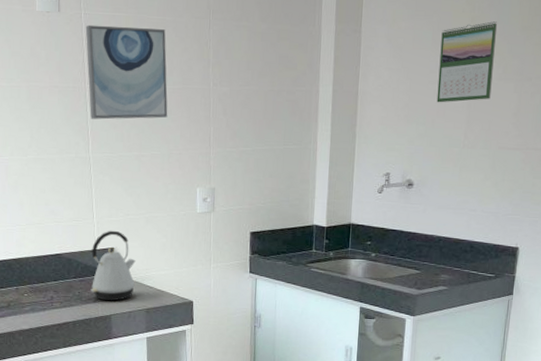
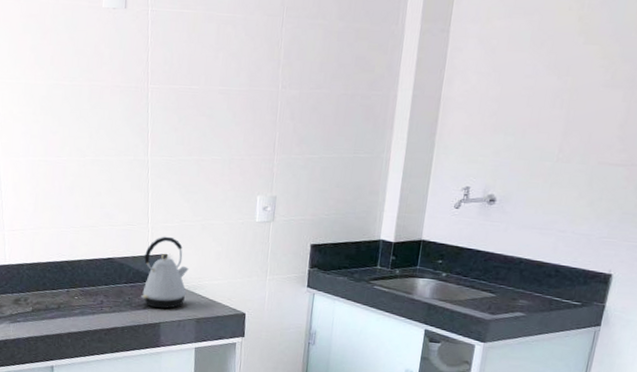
wall art: present [85,24,168,120] -> none [151,22,235,122]
calendar: present [436,21,498,103] -> none [530,21,610,112]

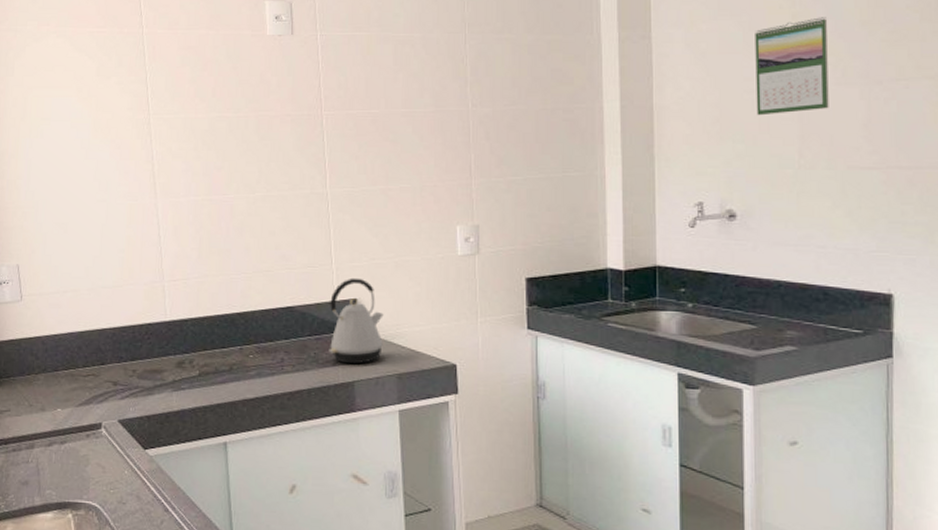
calendar: none [530,21,610,112] -> present [755,17,829,116]

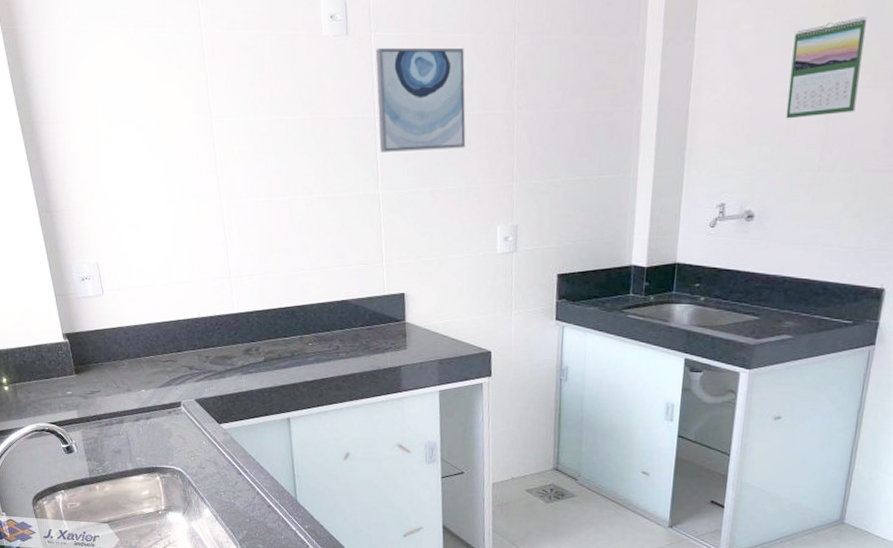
wall art: none [321,46,419,150] -> present [375,47,466,152]
kettle: present [329,277,384,365] -> none [379,274,428,351]

